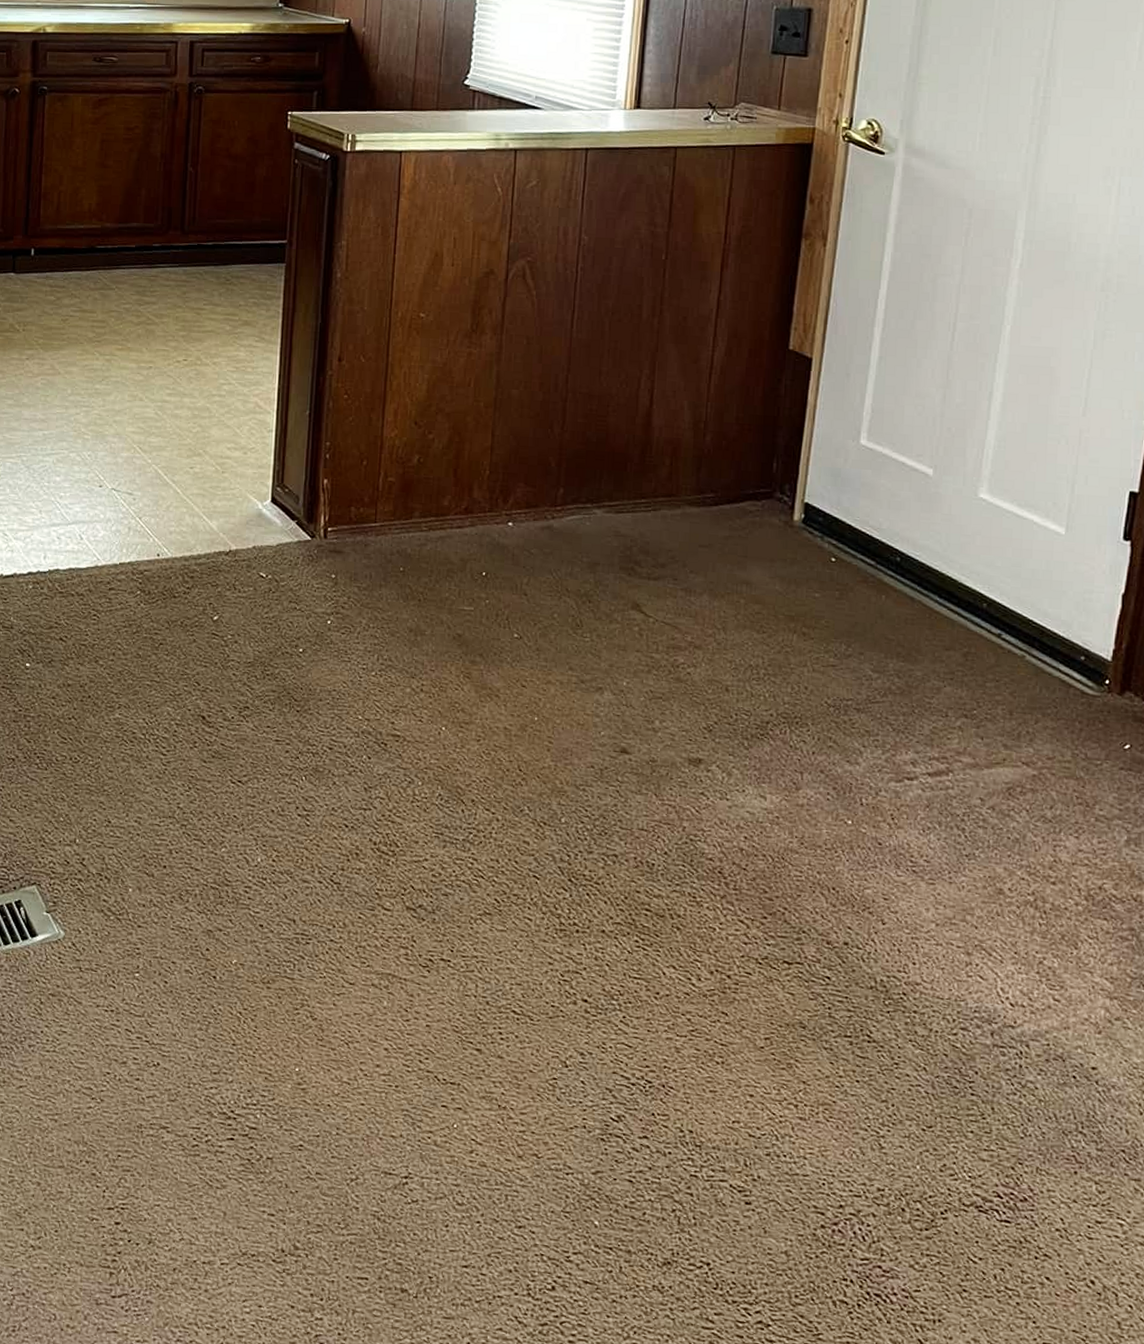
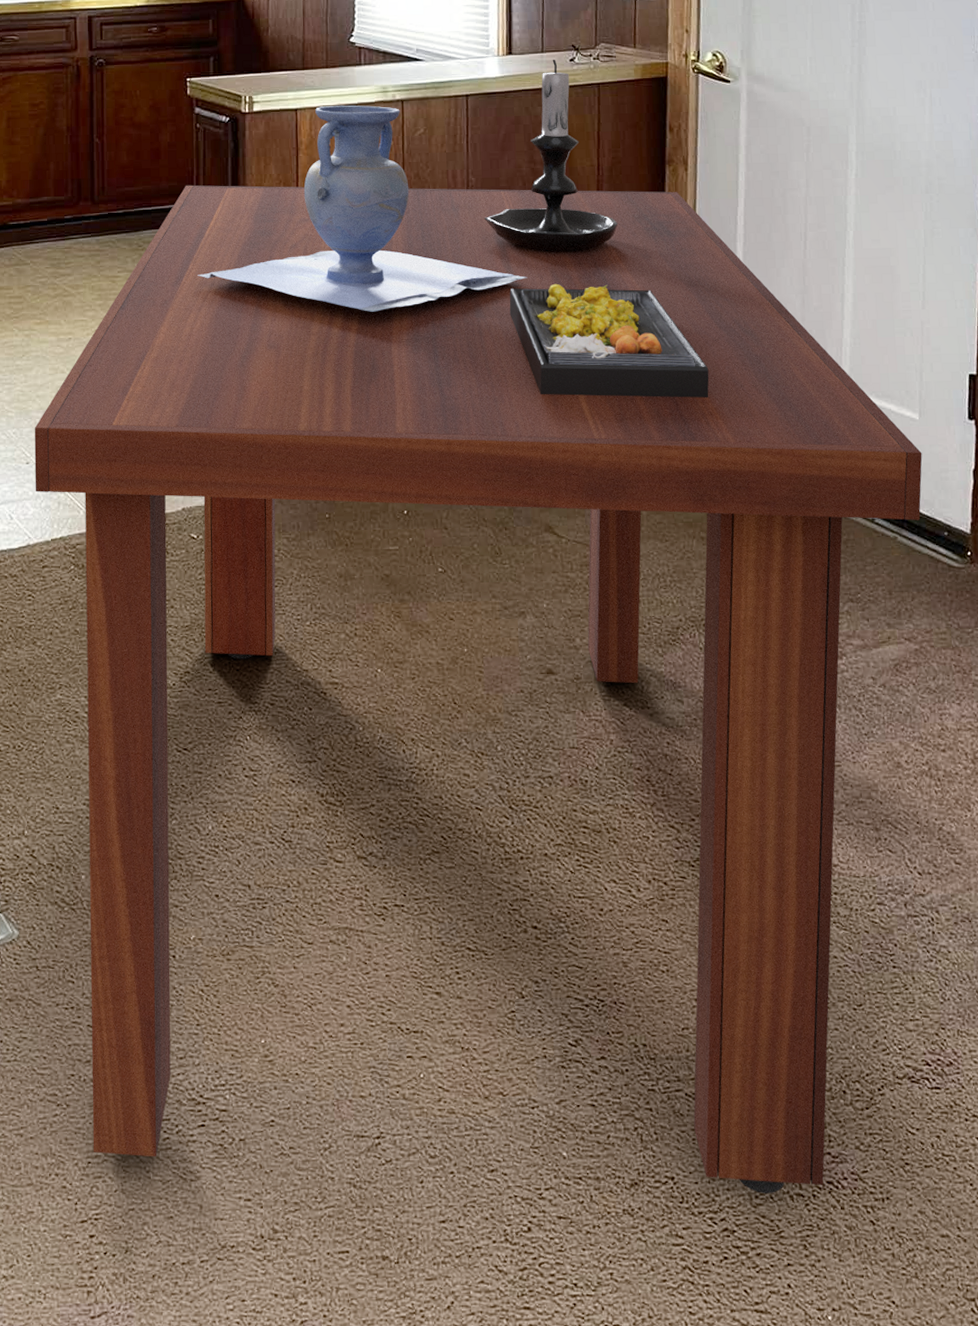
dining table: none [106,221,1065,1298] -> present [34,185,923,1194]
vase: none [285,149,637,367] -> present [197,105,528,312]
candle holder: none [594,117,743,322] -> present [484,60,619,252]
food plate: none [613,354,829,489] -> present [509,283,709,398]

